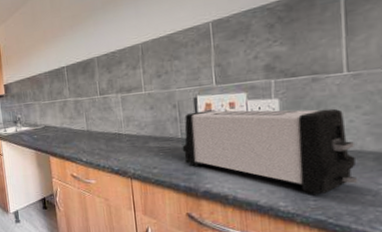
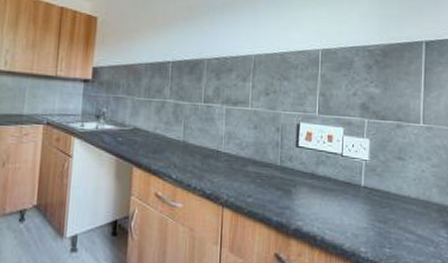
toaster: present [182,108,358,195] -> none [279,139,425,243]

